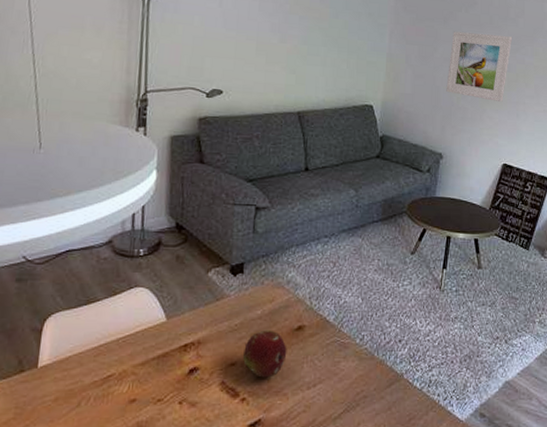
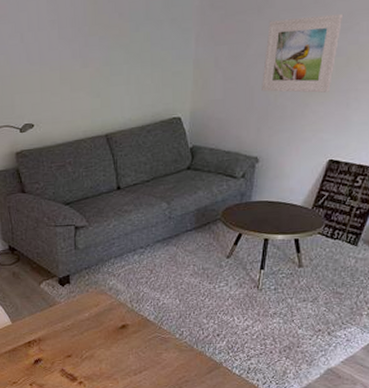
fruit: present [242,330,287,378] -> none [76,328,114,366]

